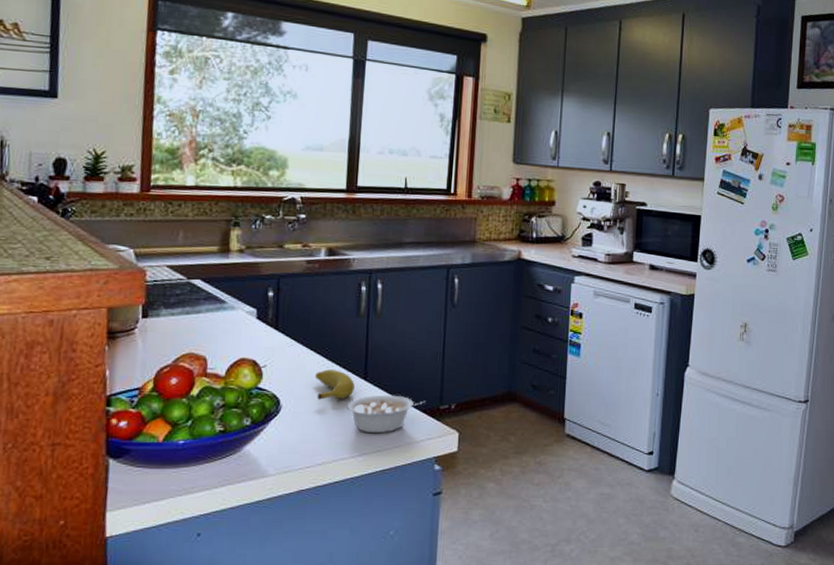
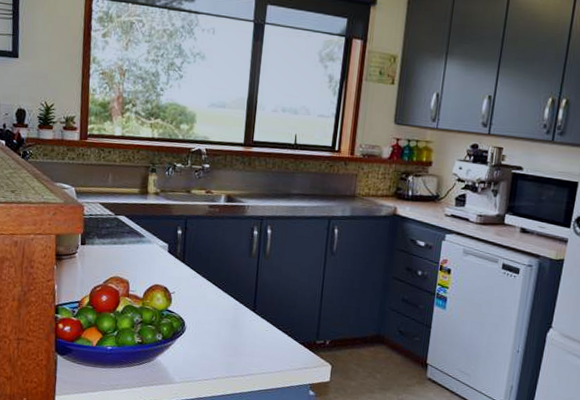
banana: present [315,369,355,400] -> none [213,300,245,326]
legume: present [346,394,426,434] -> none [238,325,304,359]

